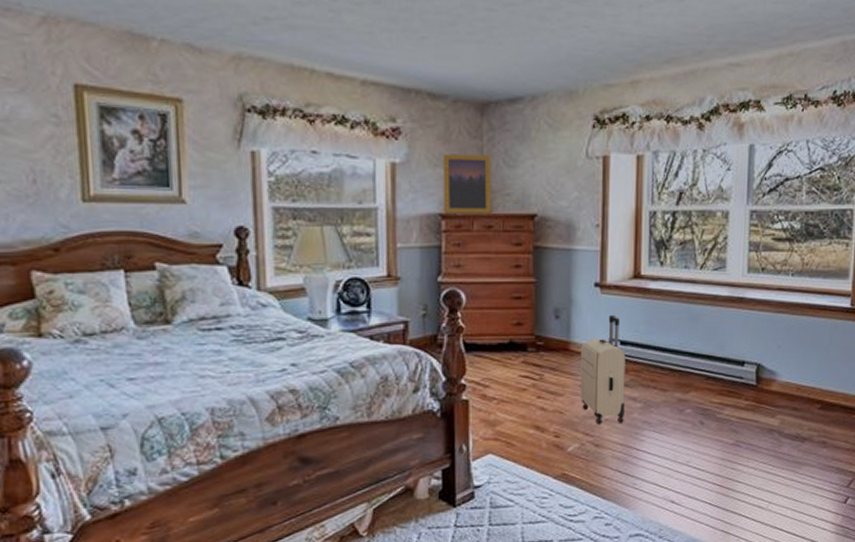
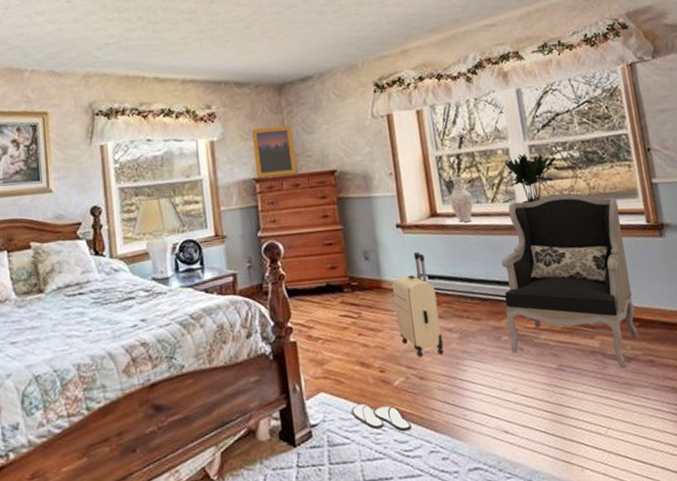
slippers: none [519,467,579,496] -> present [351,403,412,431]
vase: none [657,236,681,288] -> present [449,176,474,223]
armchair: none [691,266,827,447] -> present [501,192,638,368]
potted plant: none [722,219,777,274] -> present [504,153,560,204]

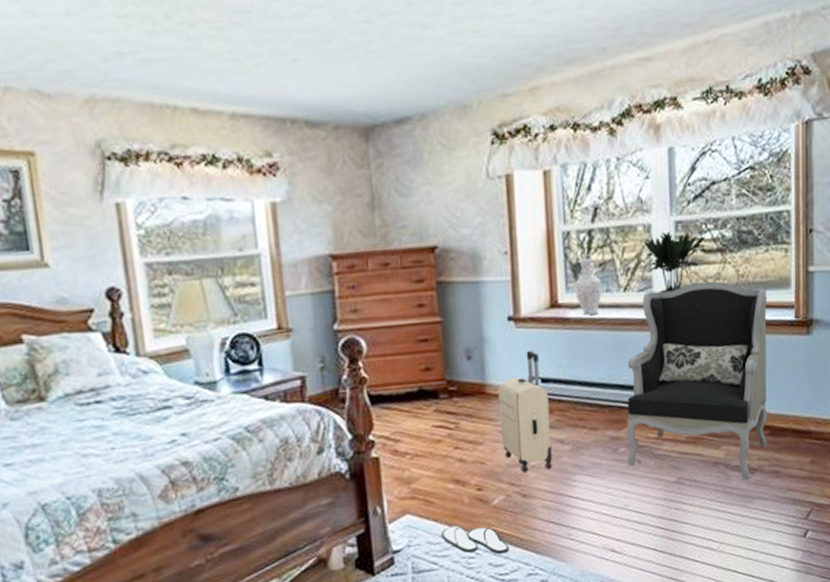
picture frame: present [251,125,297,178] -> none [327,184,387,254]

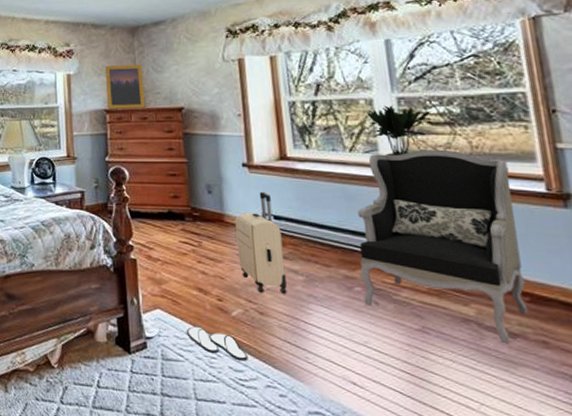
picture frame: none [327,184,387,254] -> present [104,64,146,109]
vase: present [575,258,603,316] -> none [301,123,329,169]

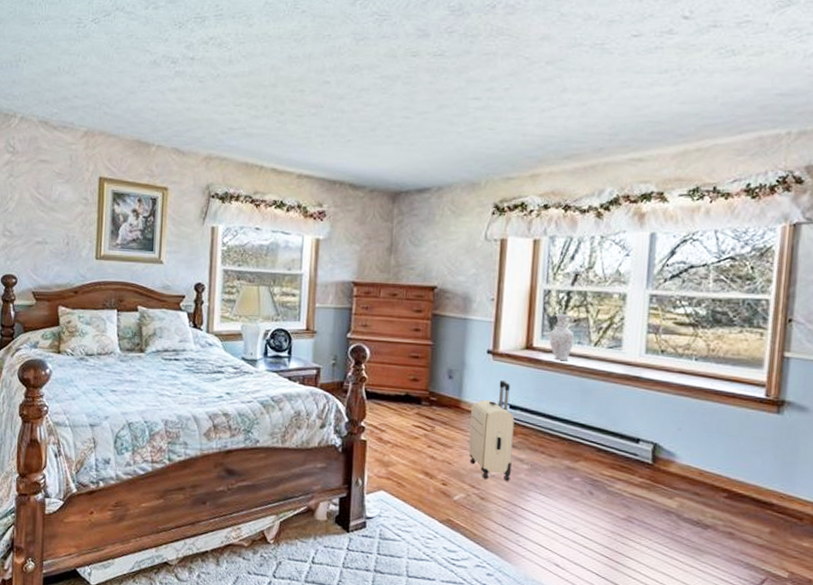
picture frame: present [104,64,146,109] -> none [356,233,399,284]
slippers: present [187,326,248,360] -> none [407,508,463,542]
vase: none [301,123,329,169] -> present [549,313,575,362]
armchair: present [358,149,528,343] -> none [580,349,737,533]
potted plant: present [367,105,435,157] -> none [618,301,680,354]

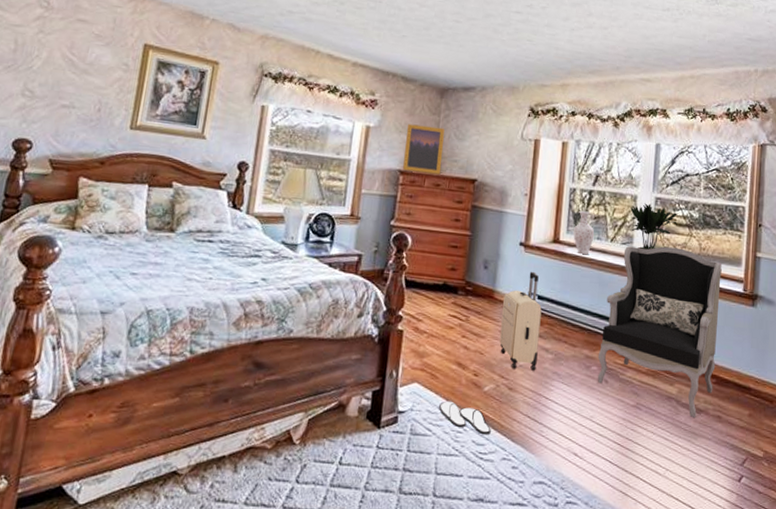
picture frame: none [356,233,399,284] -> present [403,124,445,175]
slippers: none [407,508,463,542] -> present [439,401,491,434]
armchair: none [580,349,737,533] -> present [597,246,722,417]
potted plant: none [618,301,680,354] -> present [630,203,678,250]

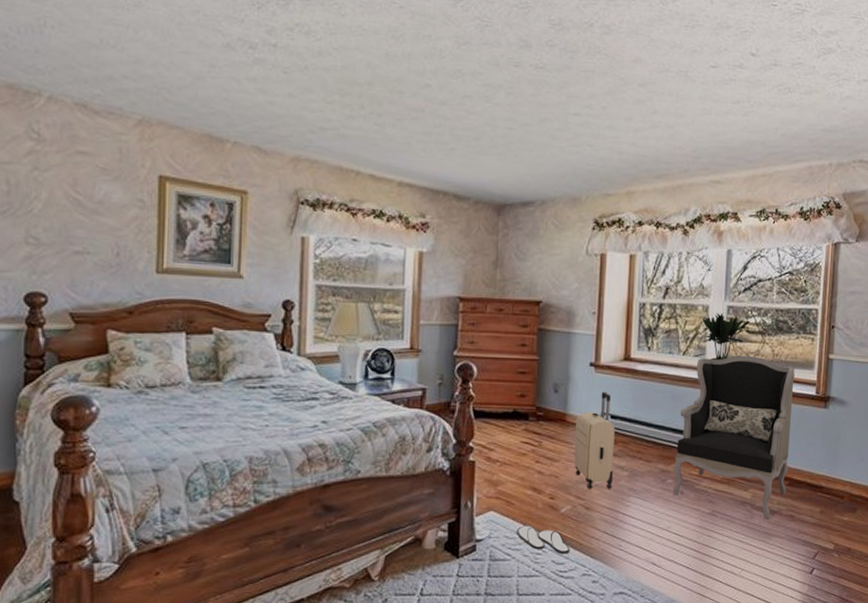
picture frame: present [403,124,445,175] -> none [462,246,504,299]
vase: present [573,210,595,255] -> none [644,325,666,371]

